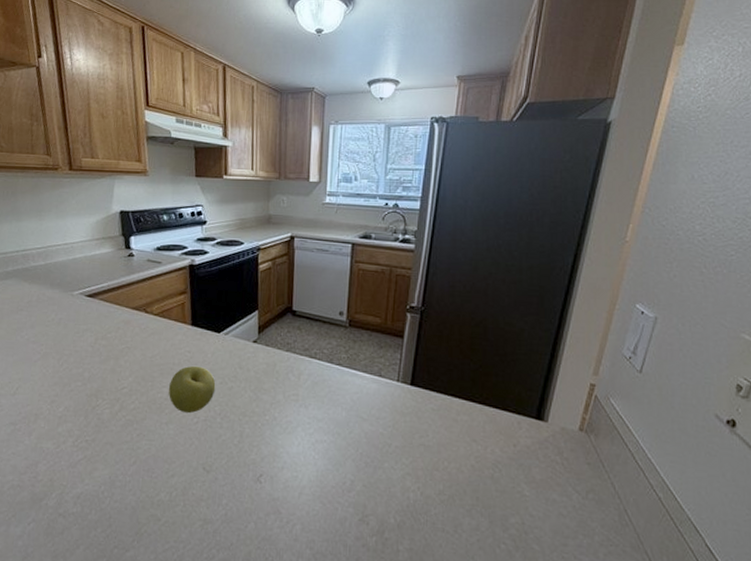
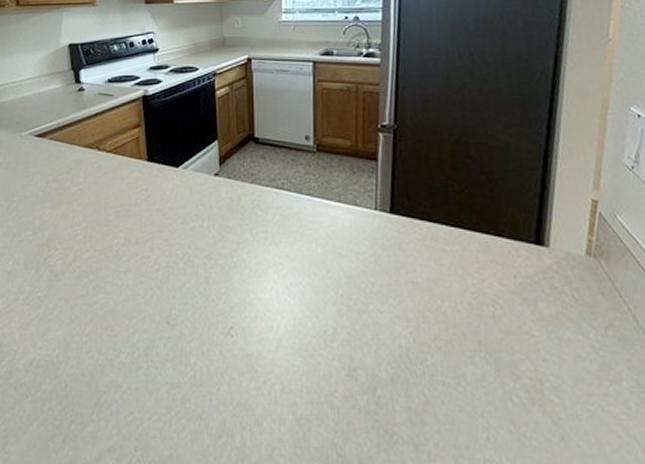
apple: present [169,366,216,414] -> none [126,205,177,260]

